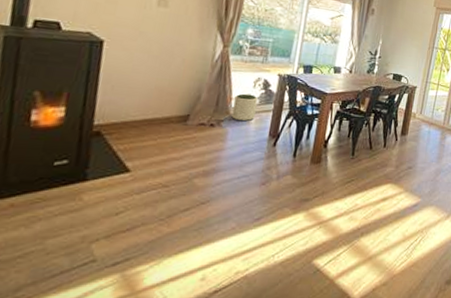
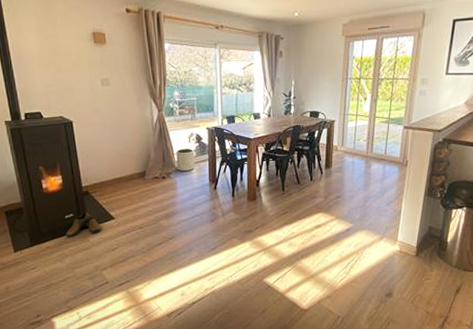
shoe: none [46,156,108,192] -> present [65,210,102,237]

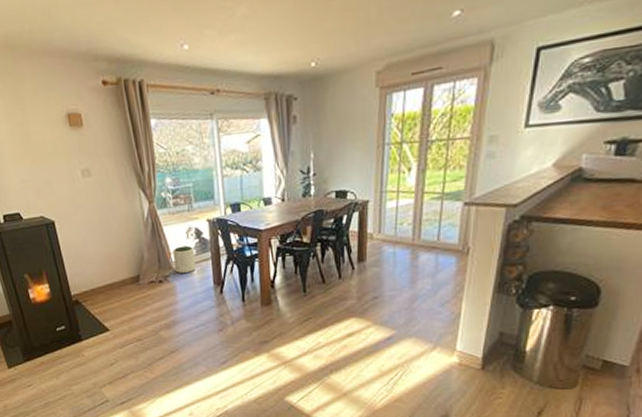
shoe: present [65,210,102,237] -> none [58,321,97,352]

